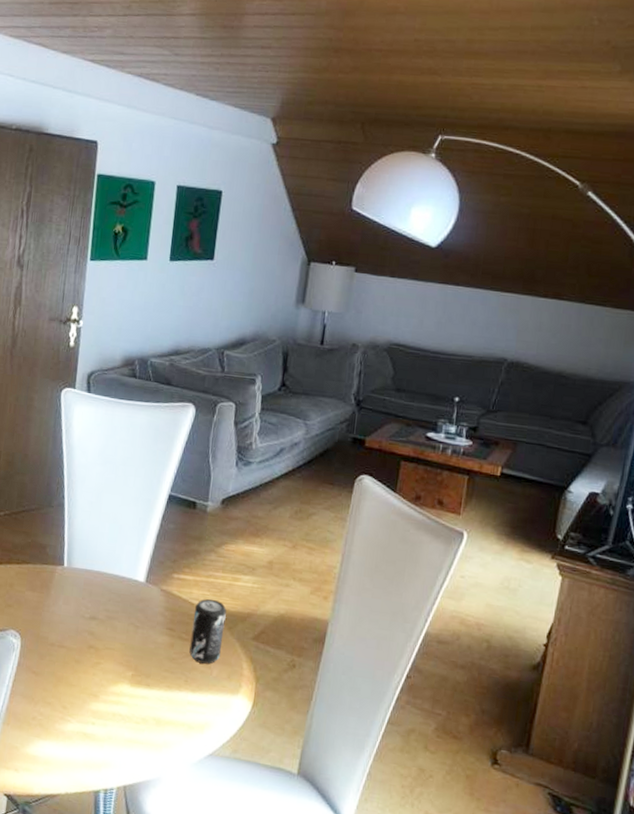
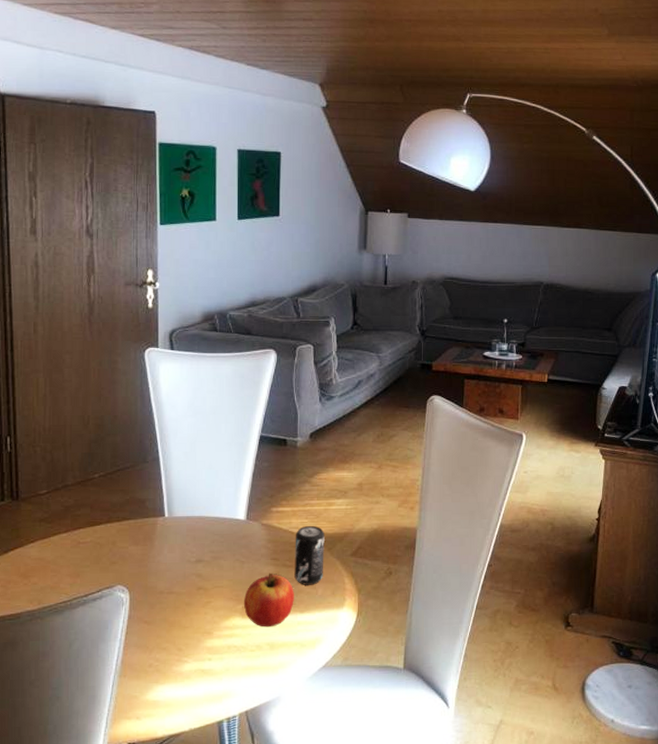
apple: none [133,643,188,702] -> present [243,573,294,627]

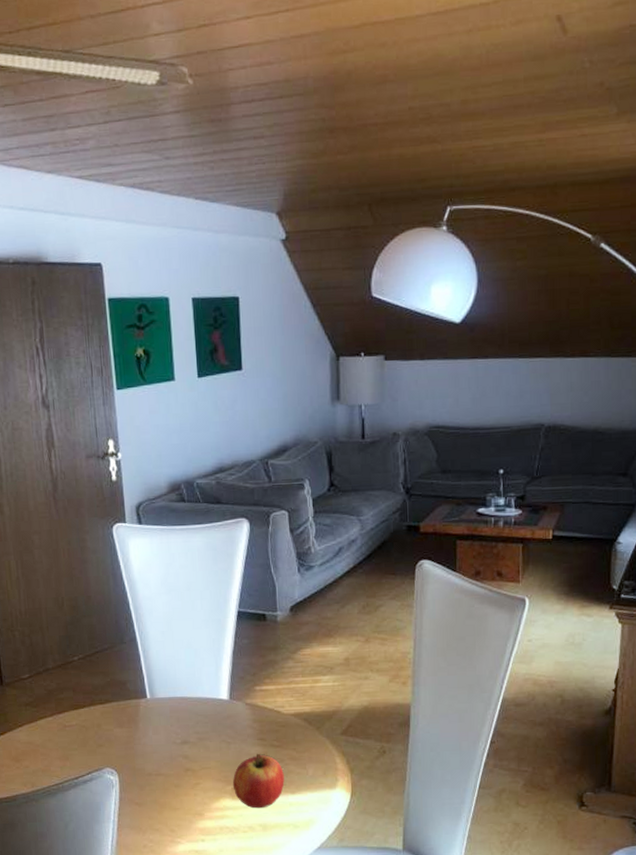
beverage can: present [294,525,325,585] -> none [281,703,313,766]

